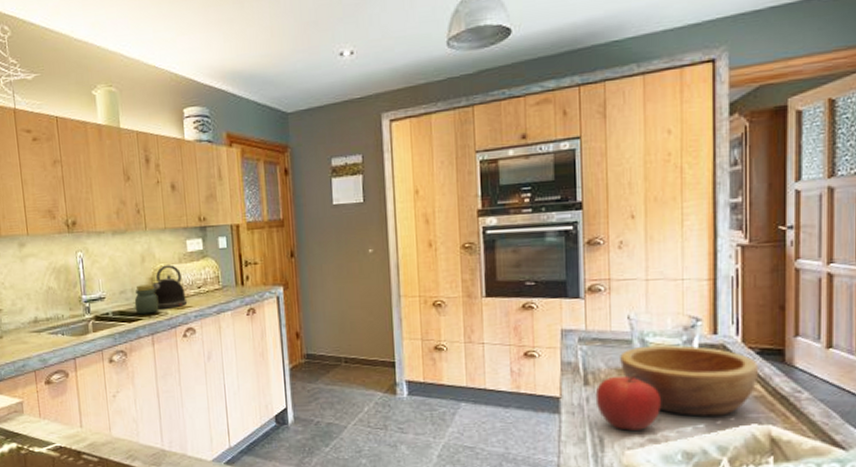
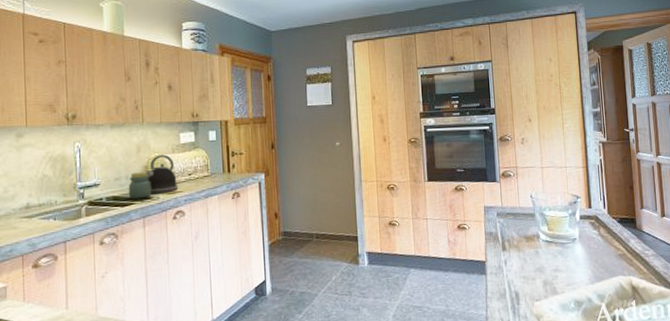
fruit: present [595,373,661,431] -> none [511,240,557,286]
bowl: present [620,345,758,417] -> none [527,217,620,272]

